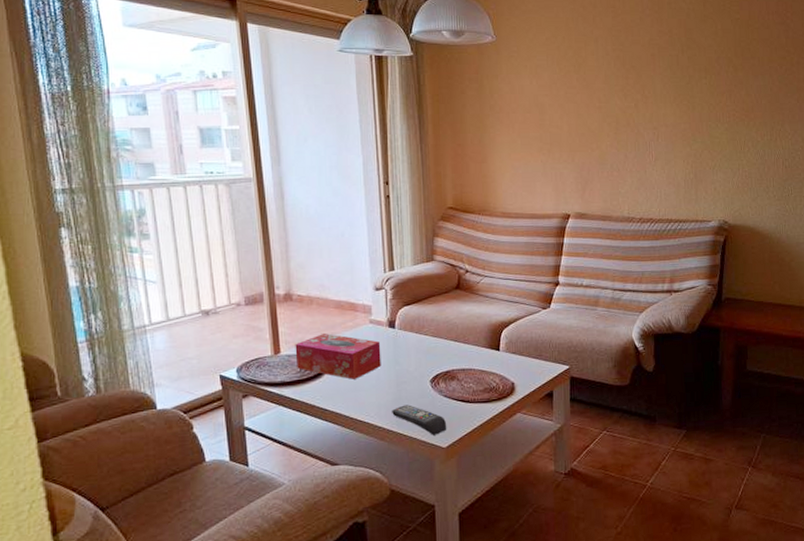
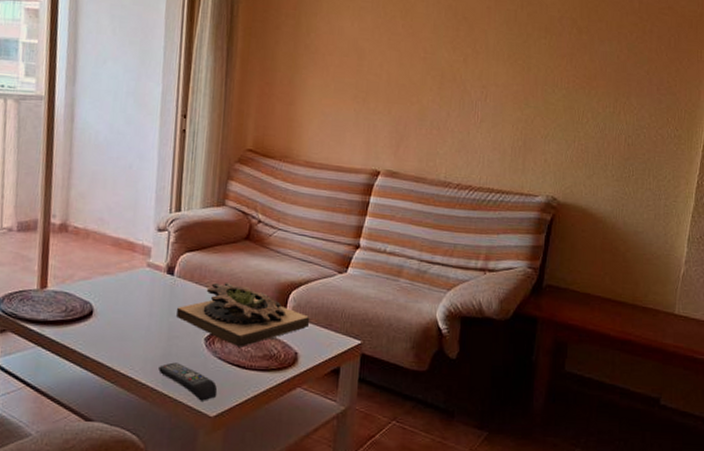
tissue box: present [295,333,381,379] -> none [62,272,156,327]
succulent planter: none [402,329,522,385] -> present [177,283,310,348]

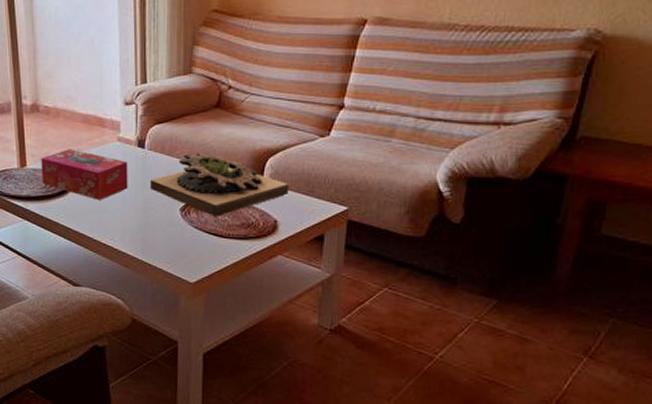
tissue box: none [62,272,156,327] -> present [41,149,128,200]
remote control: present [158,362,218,401] -> none [137,232,196,268]

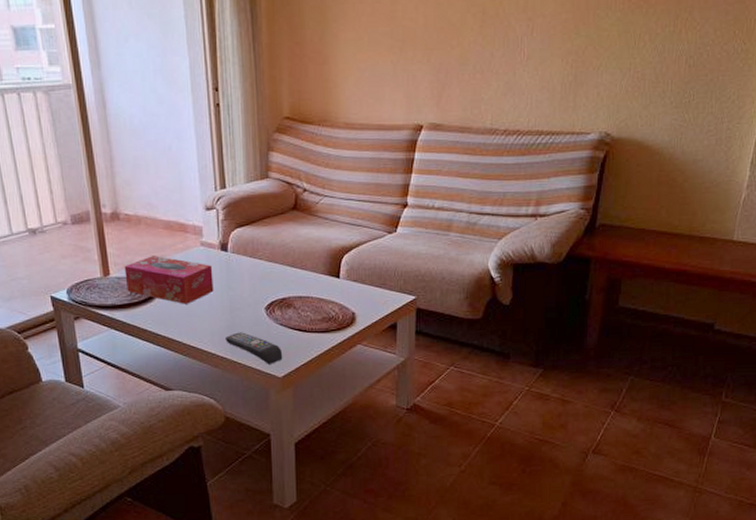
remote control: none [137,232,196,268] -> present [225,332,283,364]
succulent planter: present [151,153,290,217] -> none [235,254,364,313]

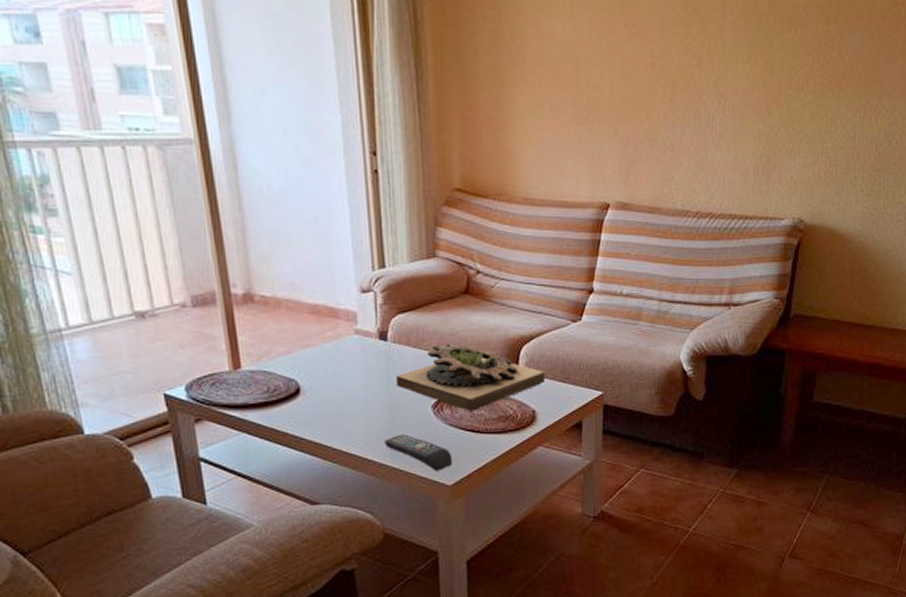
tissue box: present [124,256,214,304] -> none [260,345,371,402]
succulent planter: none [235,254,364,313] -> present [396,344,546,411]

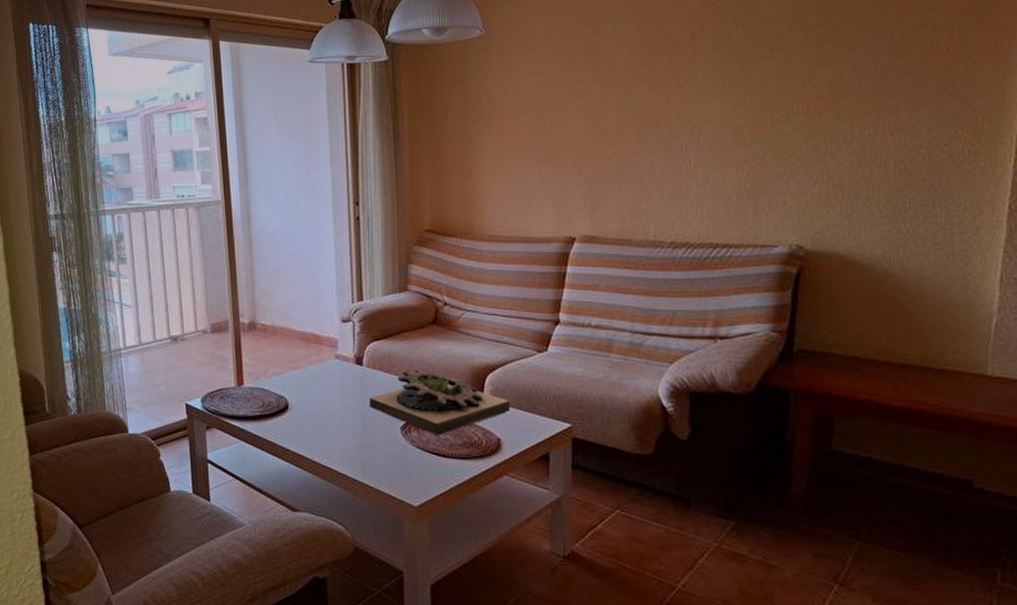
remote control: present [385,434,453,471] -> none [357,452,419,491]

